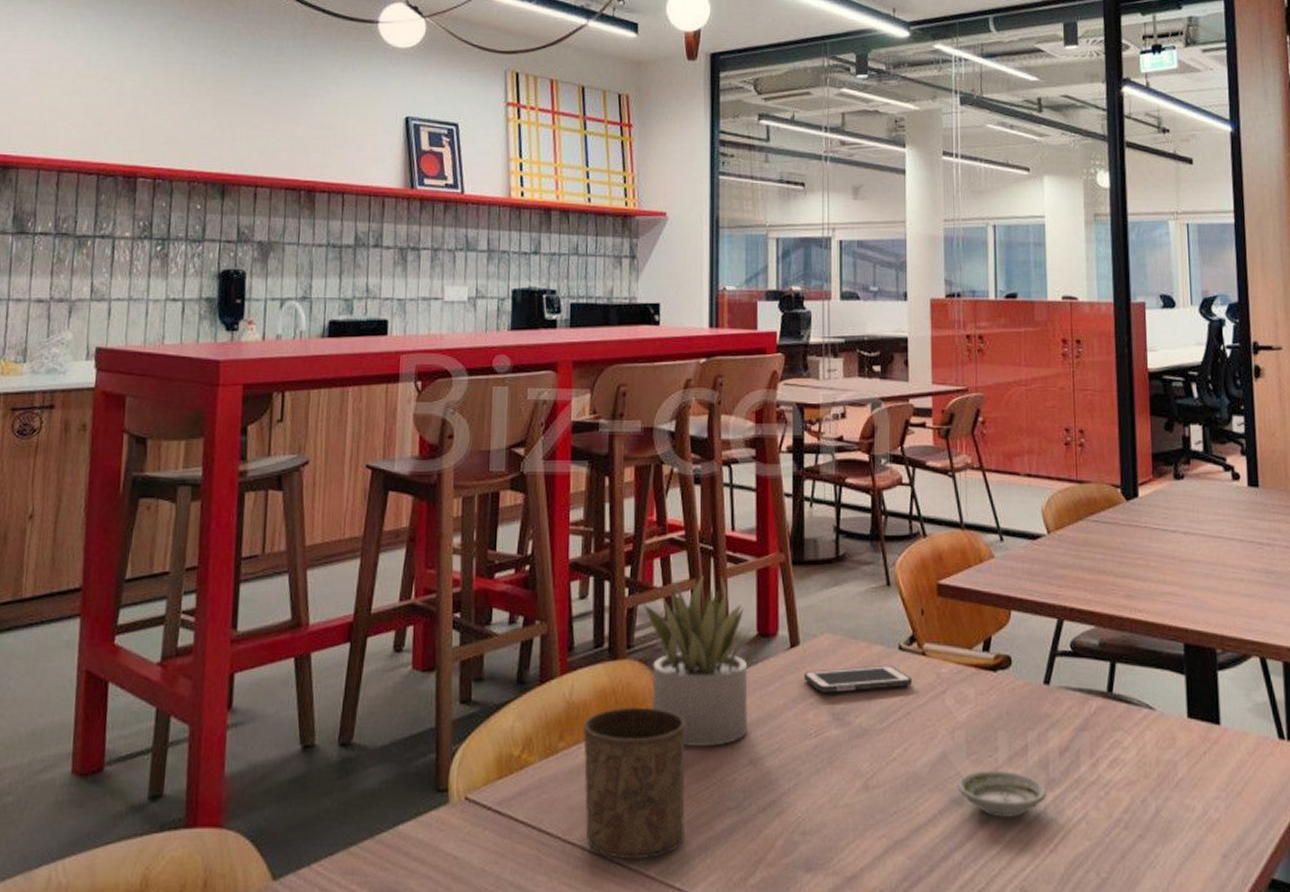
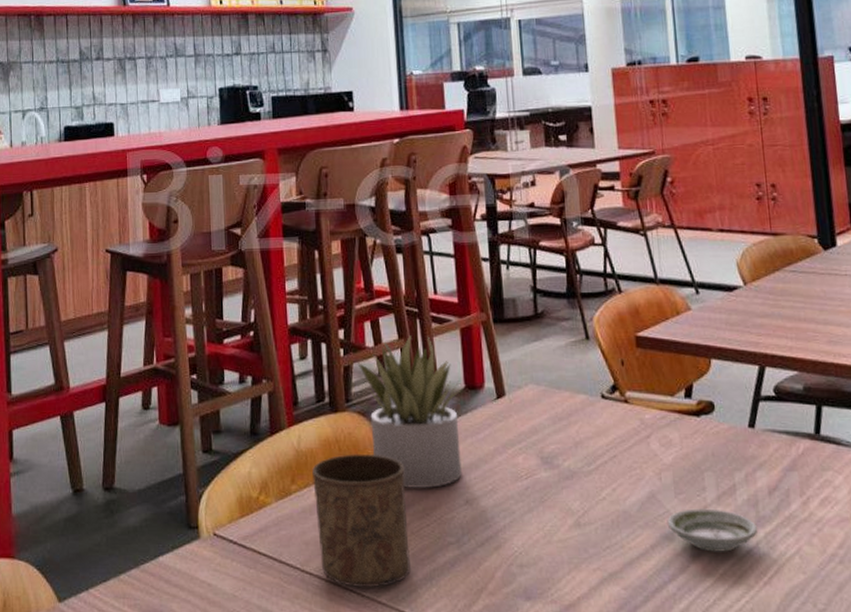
cell phone: present [803,666,913,692] -> none [511,413,617,438]

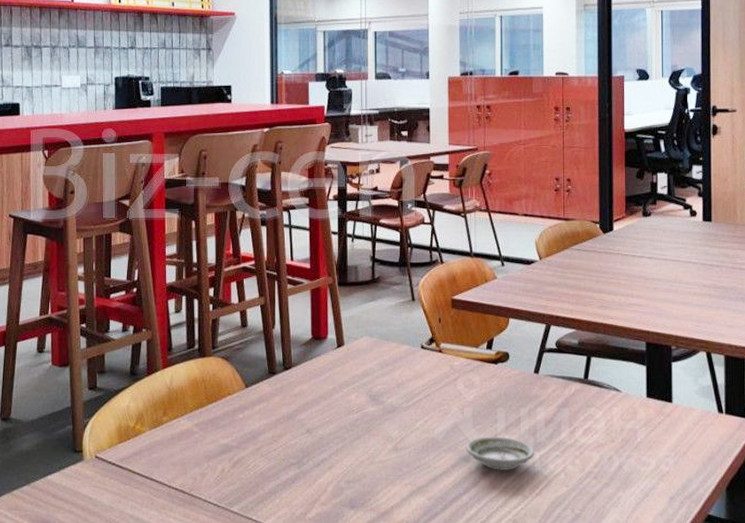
cup: present [312,454,411,587] -> none [181,391,259,499]
succulent plant: present [357,335,463,489] -> none [223,294,310,421]

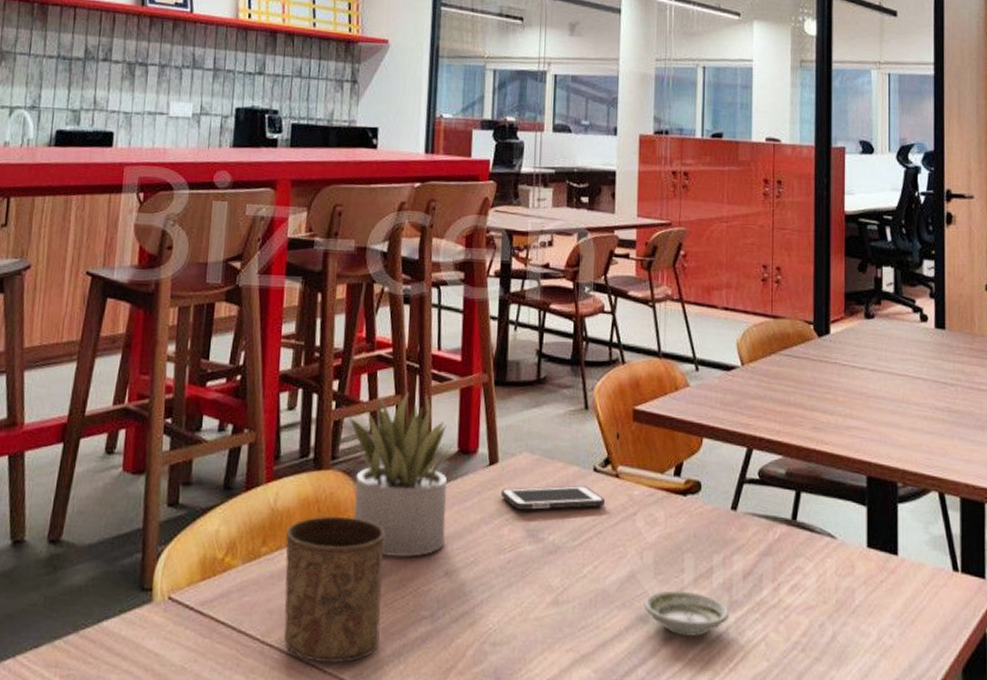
cup: none [181,391,259,499] -> present [284,516,386,663]
succulent plant: none [223,294,310,421] -> present [348,392,456,558]
cell phone: none [347,360,432,380] -> present [500,485,606,510]

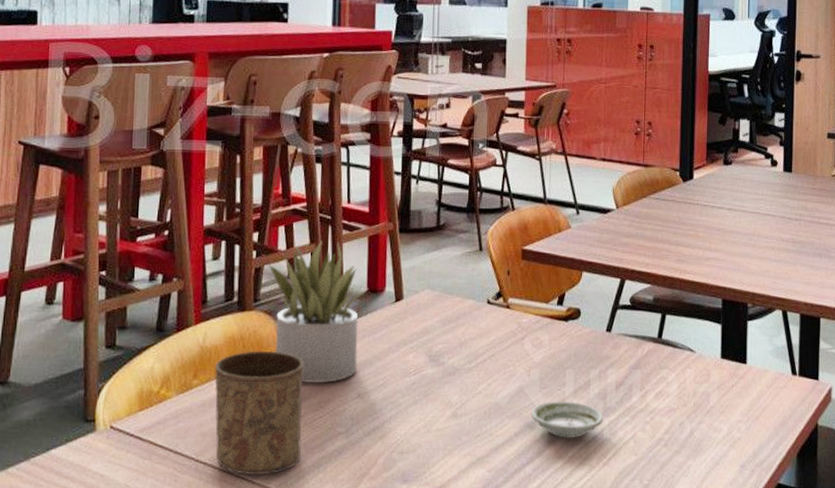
cell phone: present [500,485,606,510] -> none [406,317,498,338]

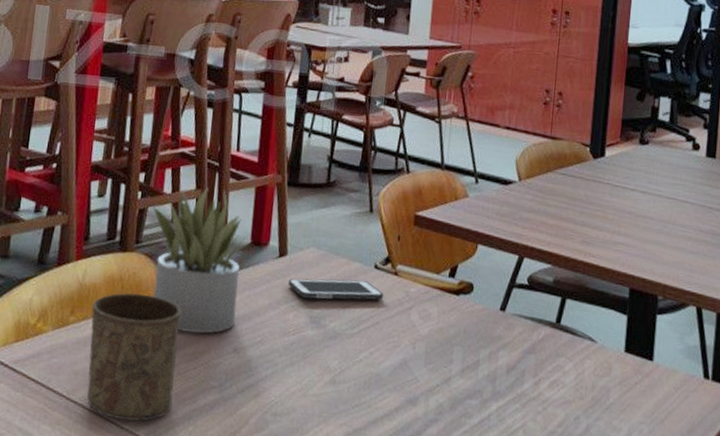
cell phone: none [406,317,498,338] -> present [288,278,384,300]
saucer: present [530,401,604,438] -> none [413,378,492,420]

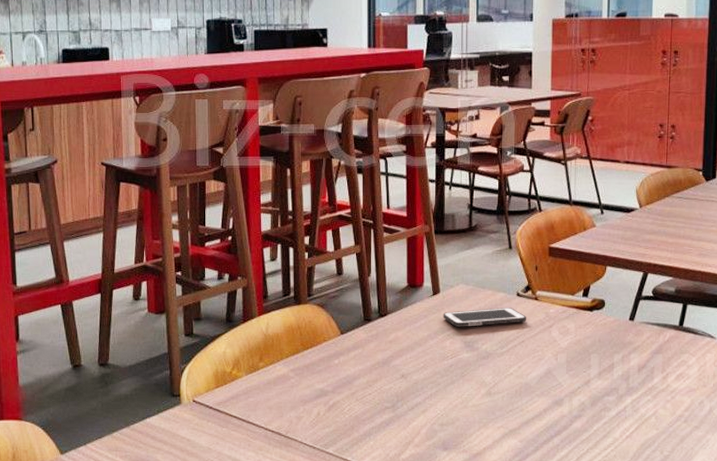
cup: present [87,293,182,421] -> none [277,338,354,441]
succulent plant: present [152,187,249,334] -> none [319,243,406,366]

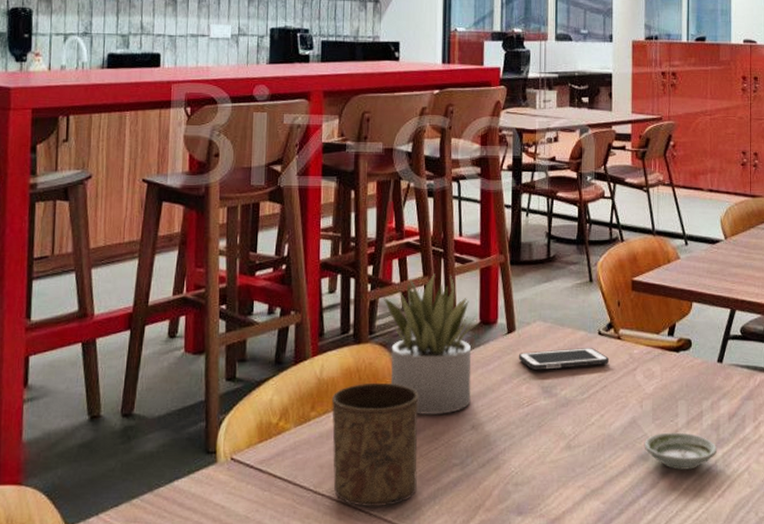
cup: none [277,338,354,441] -> present [331,382,419,506]
succulent plant: none [319,243,406,366] -> present [383,273,478,416]
saucer: none [558,382,627,414] -> present [644,432,718,470]

